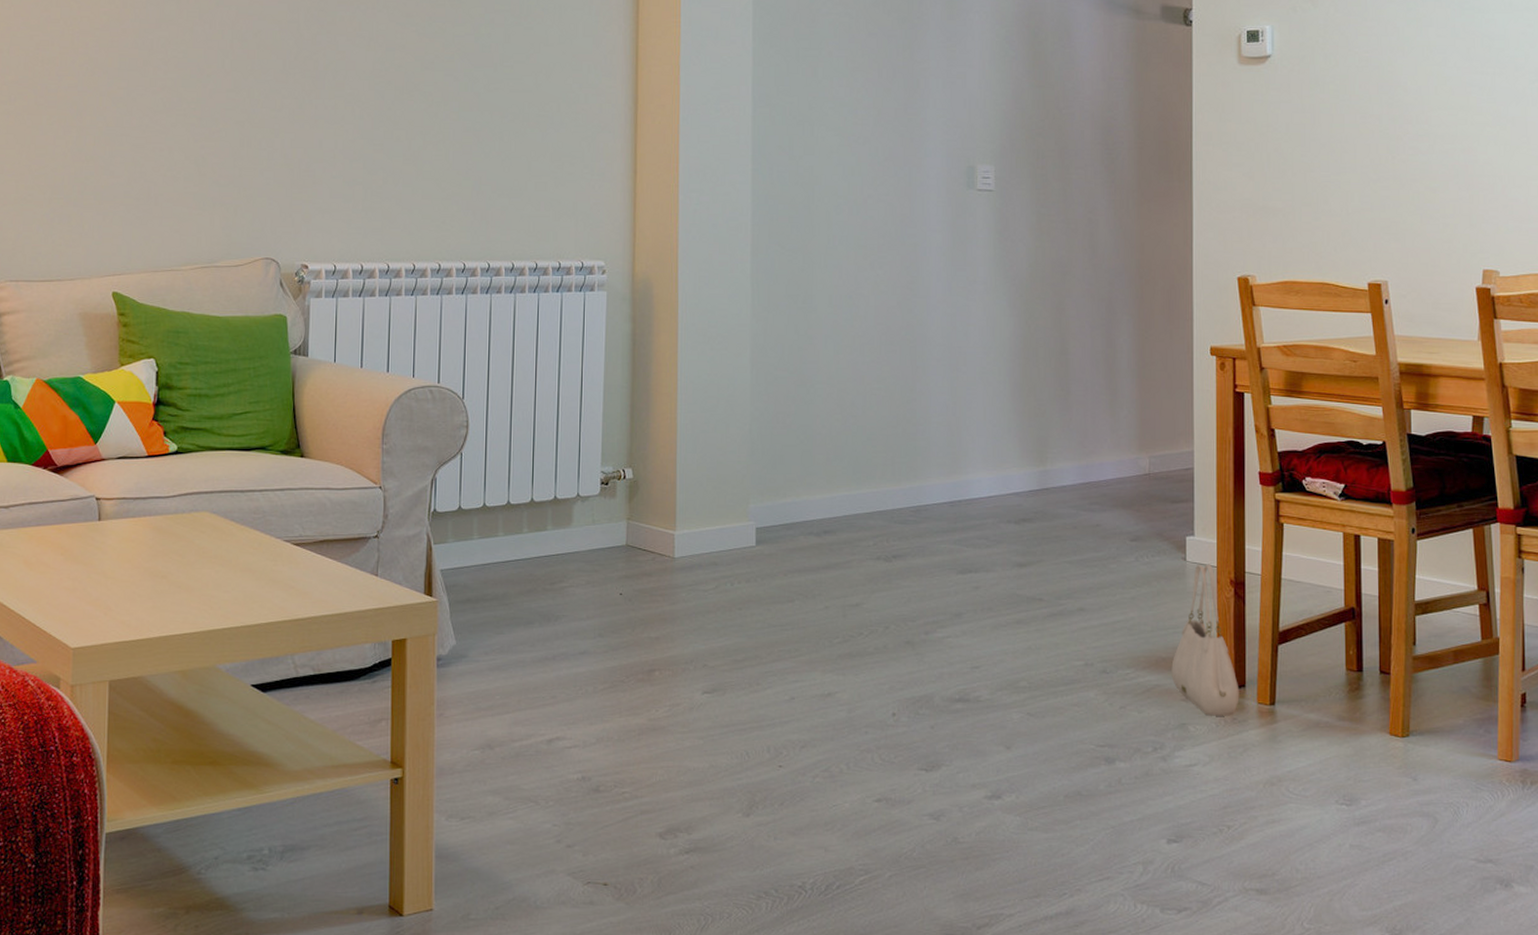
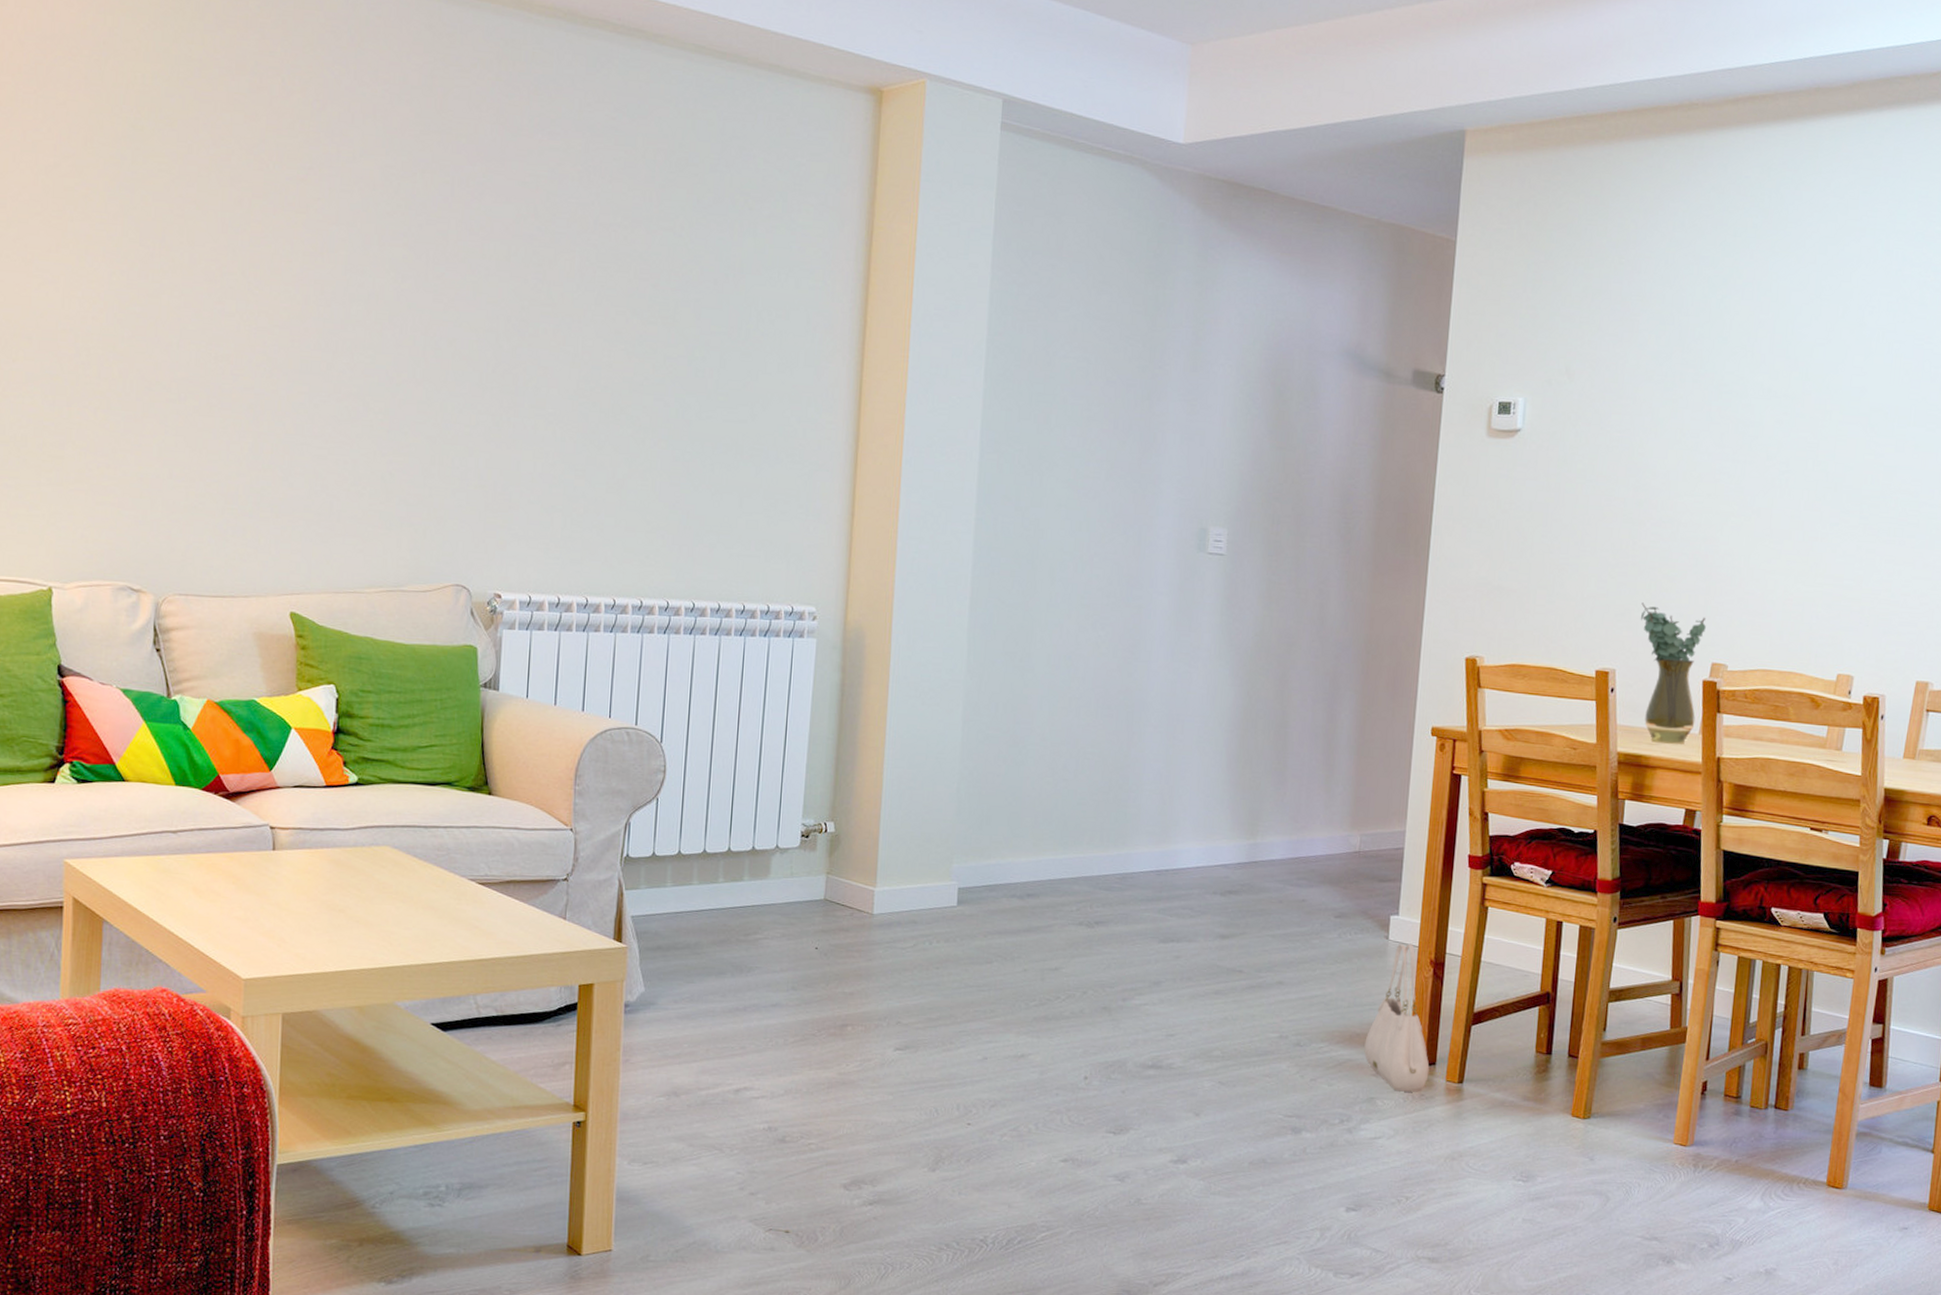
vase: none [1406,214,1473,353] -> present [1640,602,1706,745]

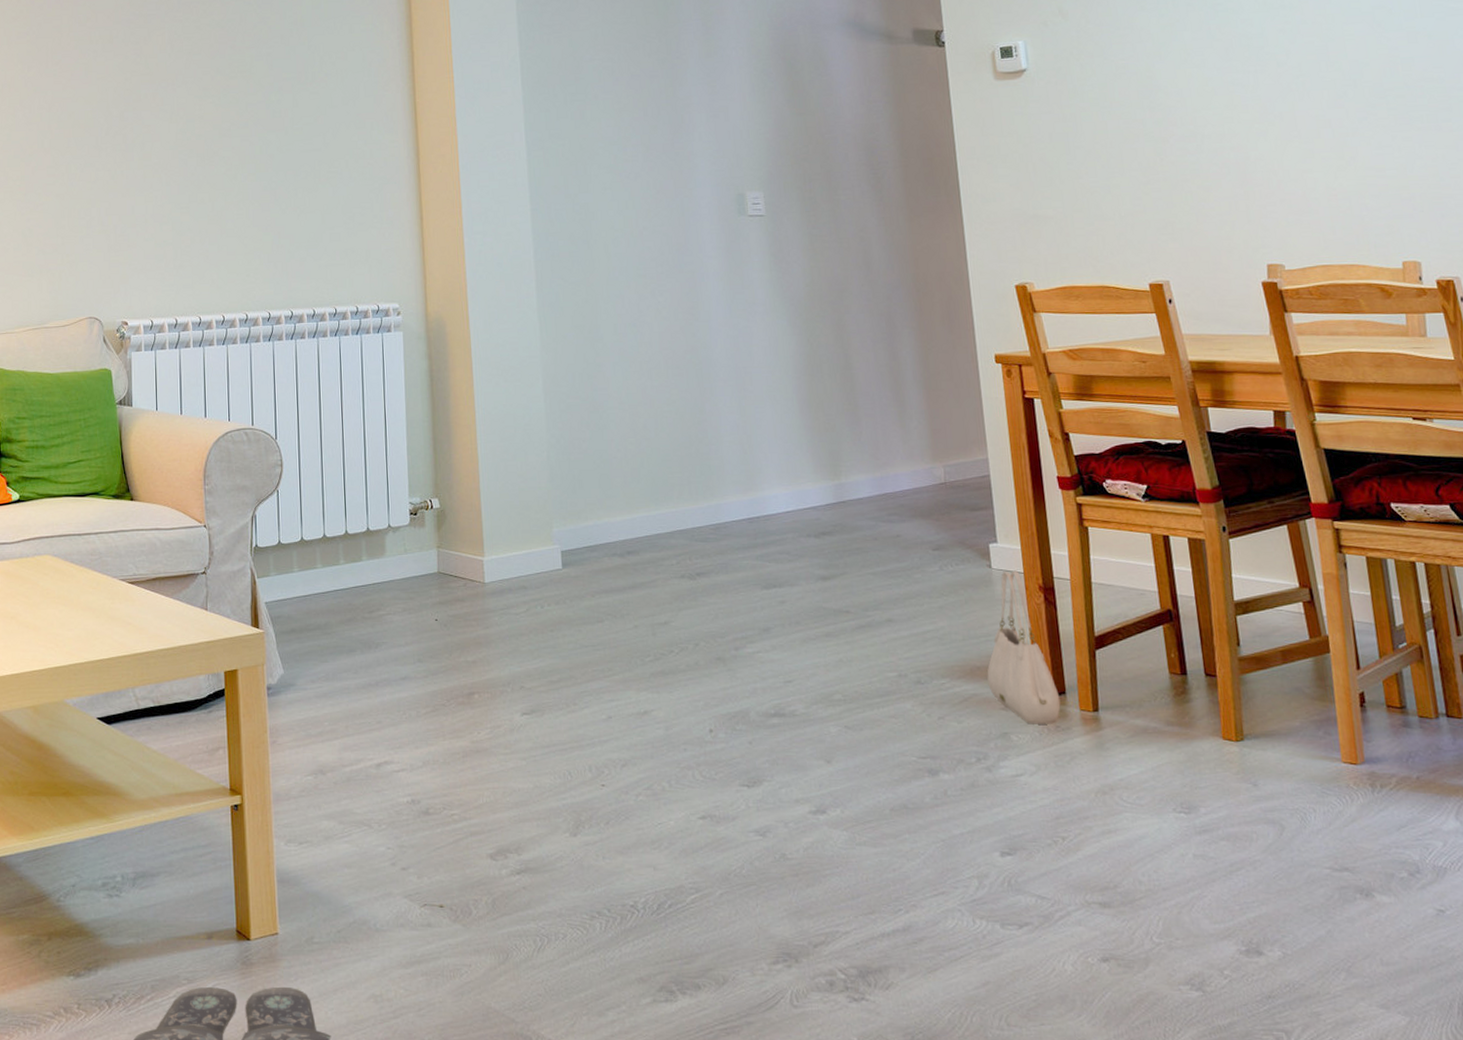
vase: present [1640,602,1706,745] -> none [1181,214,1264,349]

